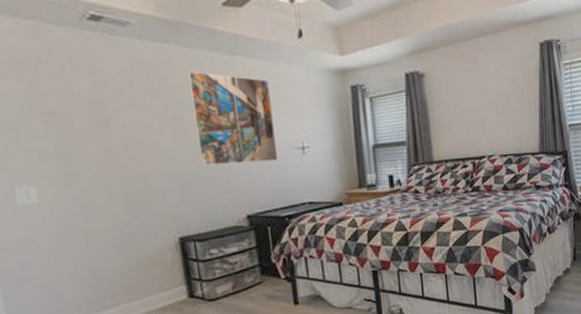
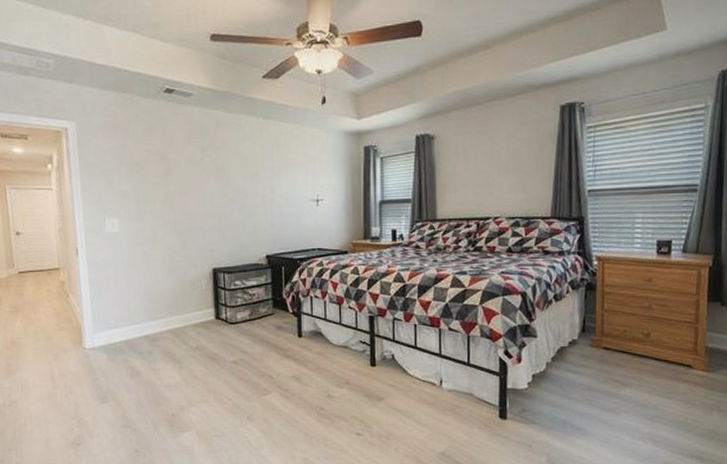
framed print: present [186,70,279,166] -> none [230,132,296,211]

